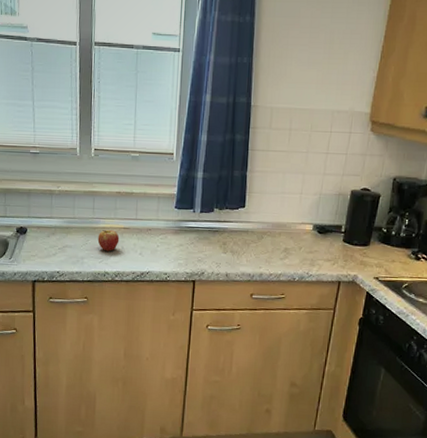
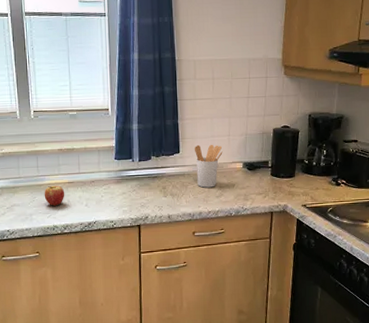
utensil holder: none [261,200,292,248] -> present [194,144,223,188]

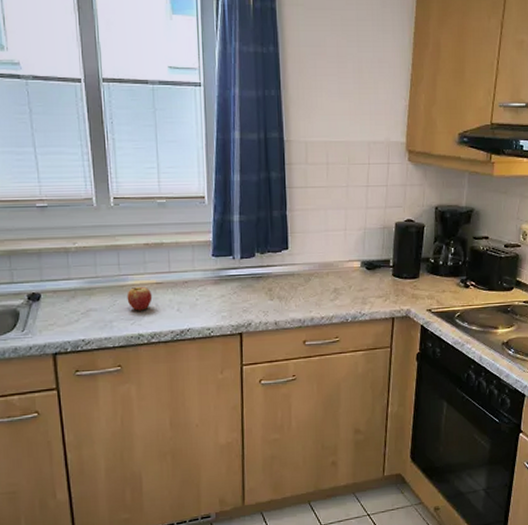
utensil holder: present [194,144,223,188] -> none [305,239,338,290]

